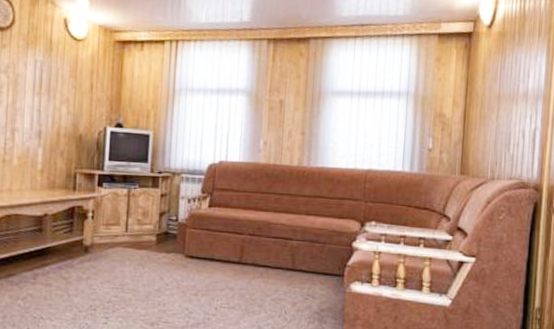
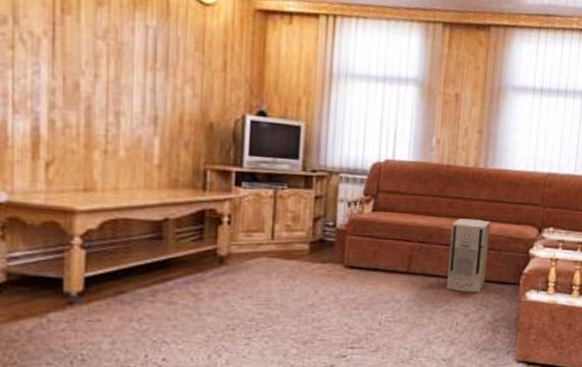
air purifier: none [275,213,315,283] -> present [447,218,491,292]

